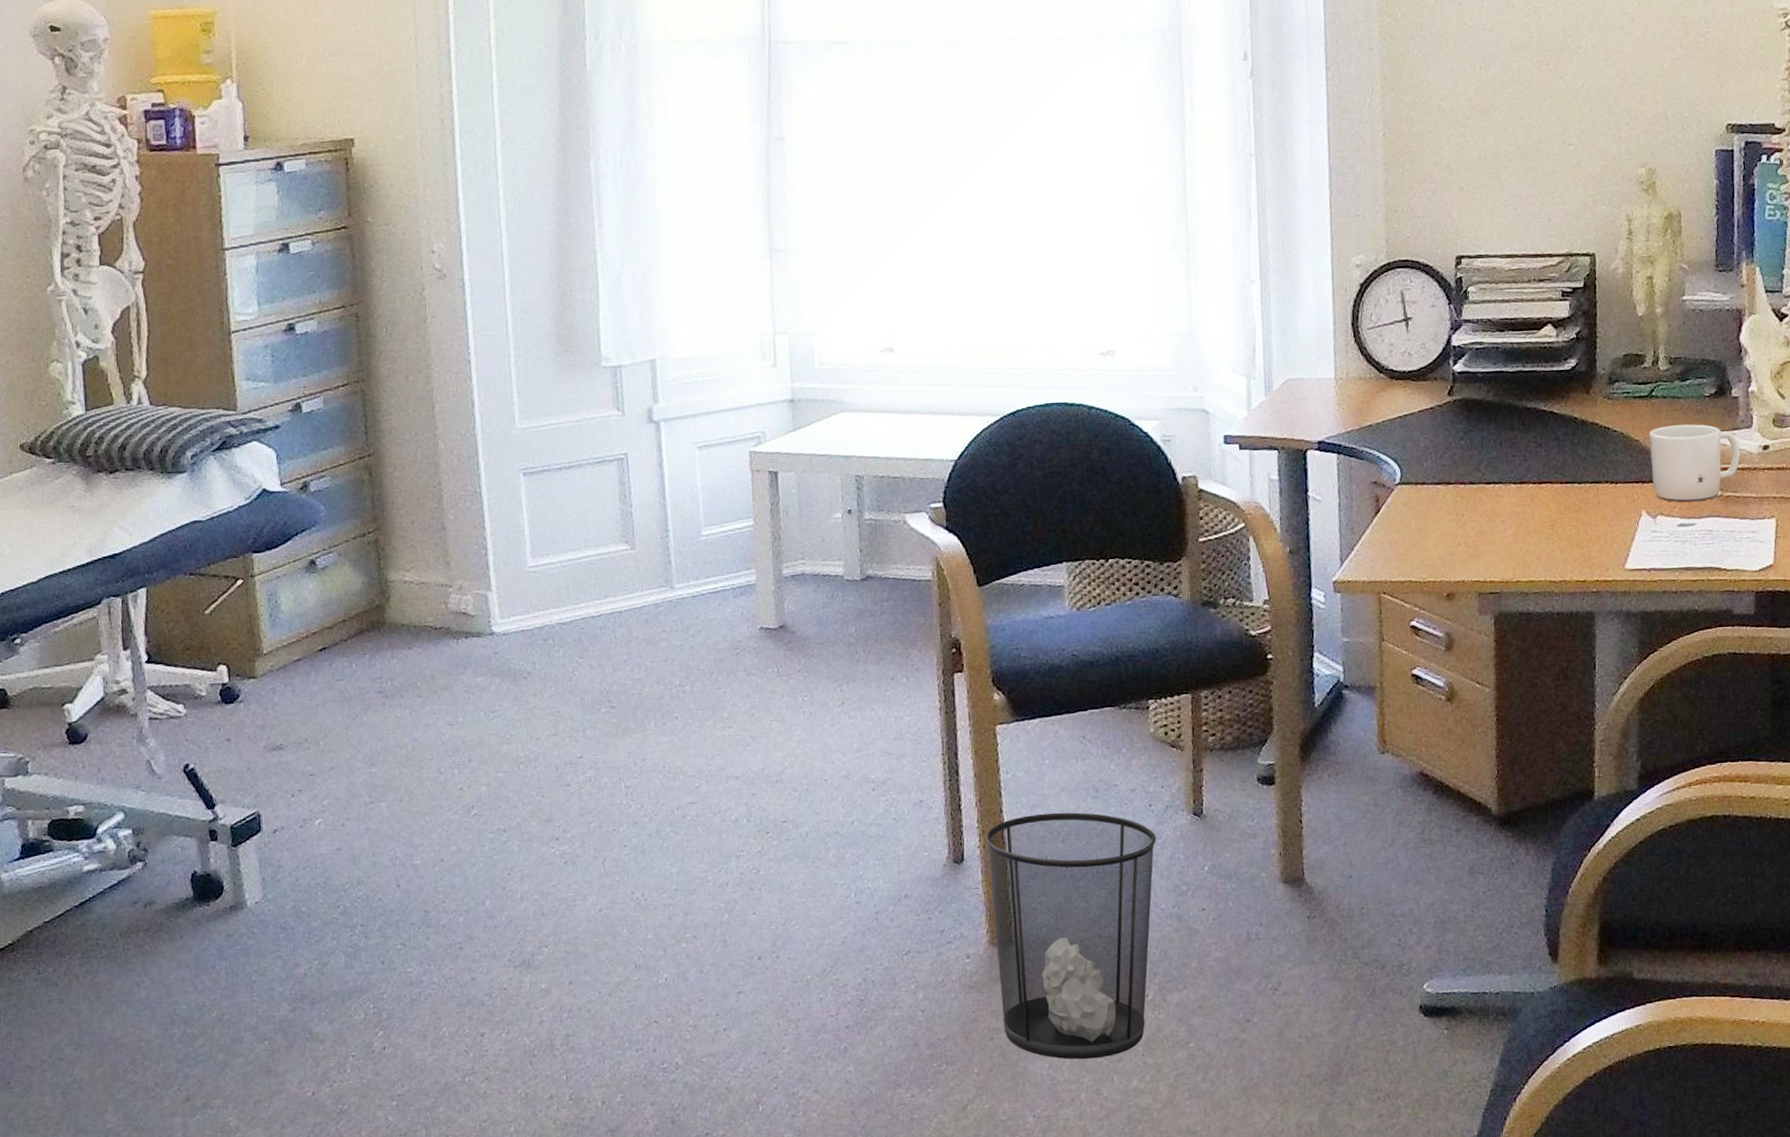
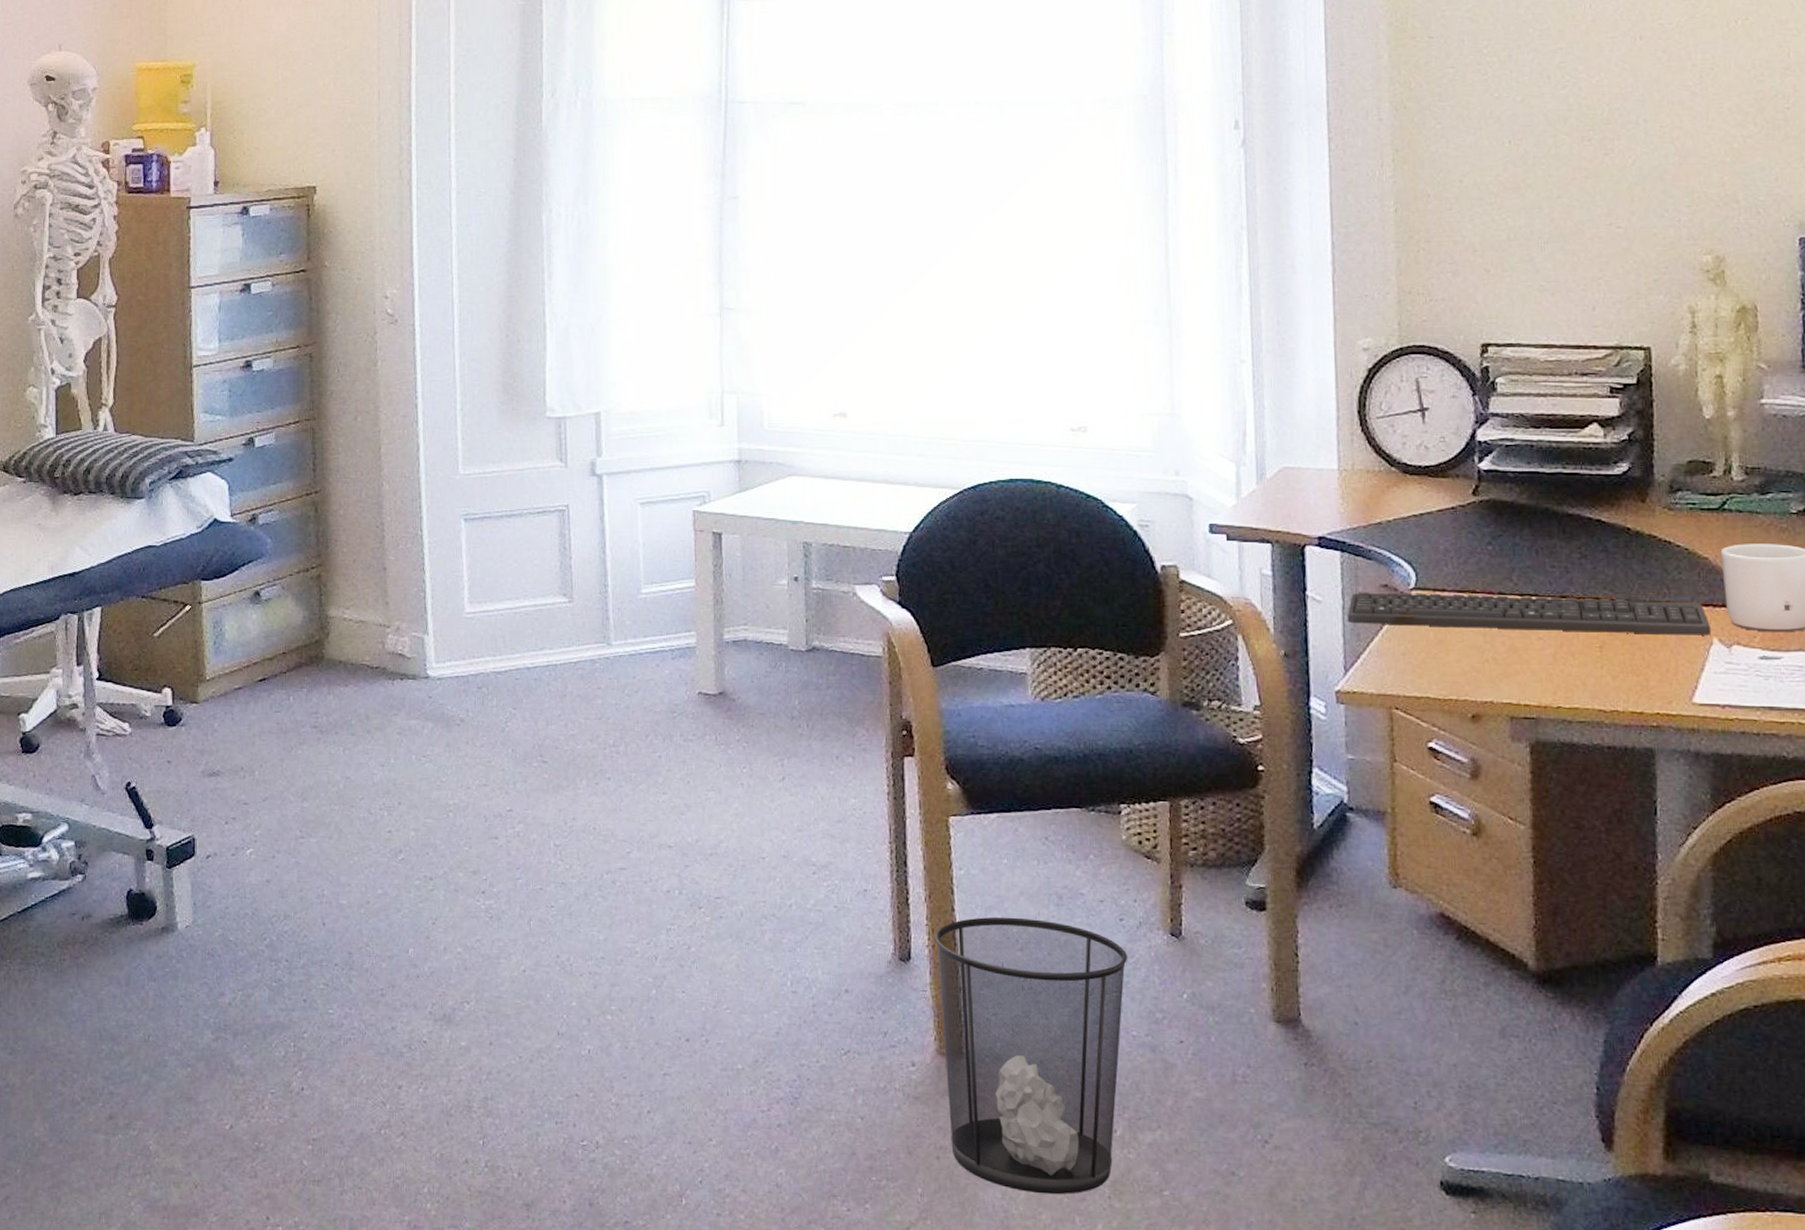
computer keyboard: none [1342,480,1640,519] -> present [1347,592,1711,635]

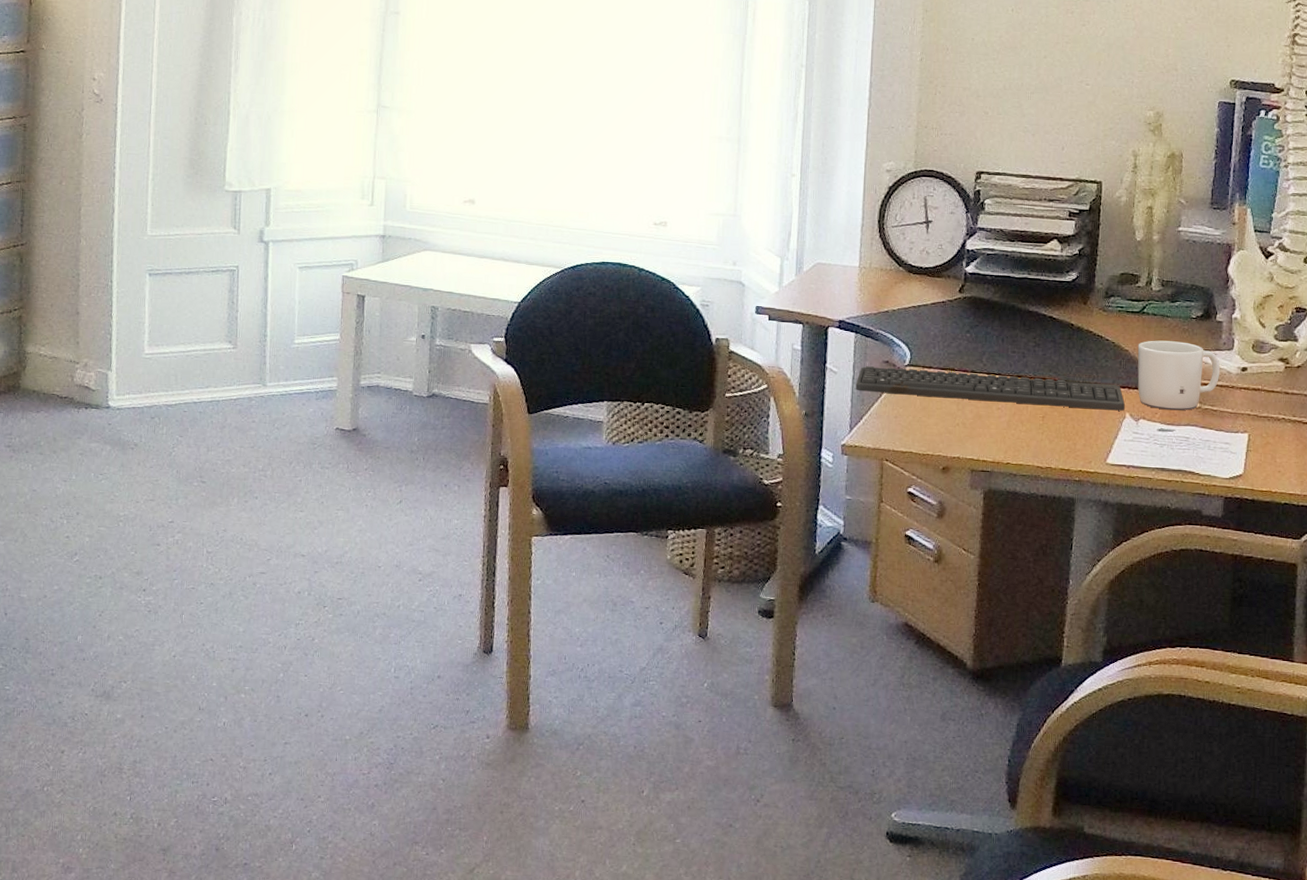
waste bin: present [934,916,1128,1195] -> none [512,619,664,842]

